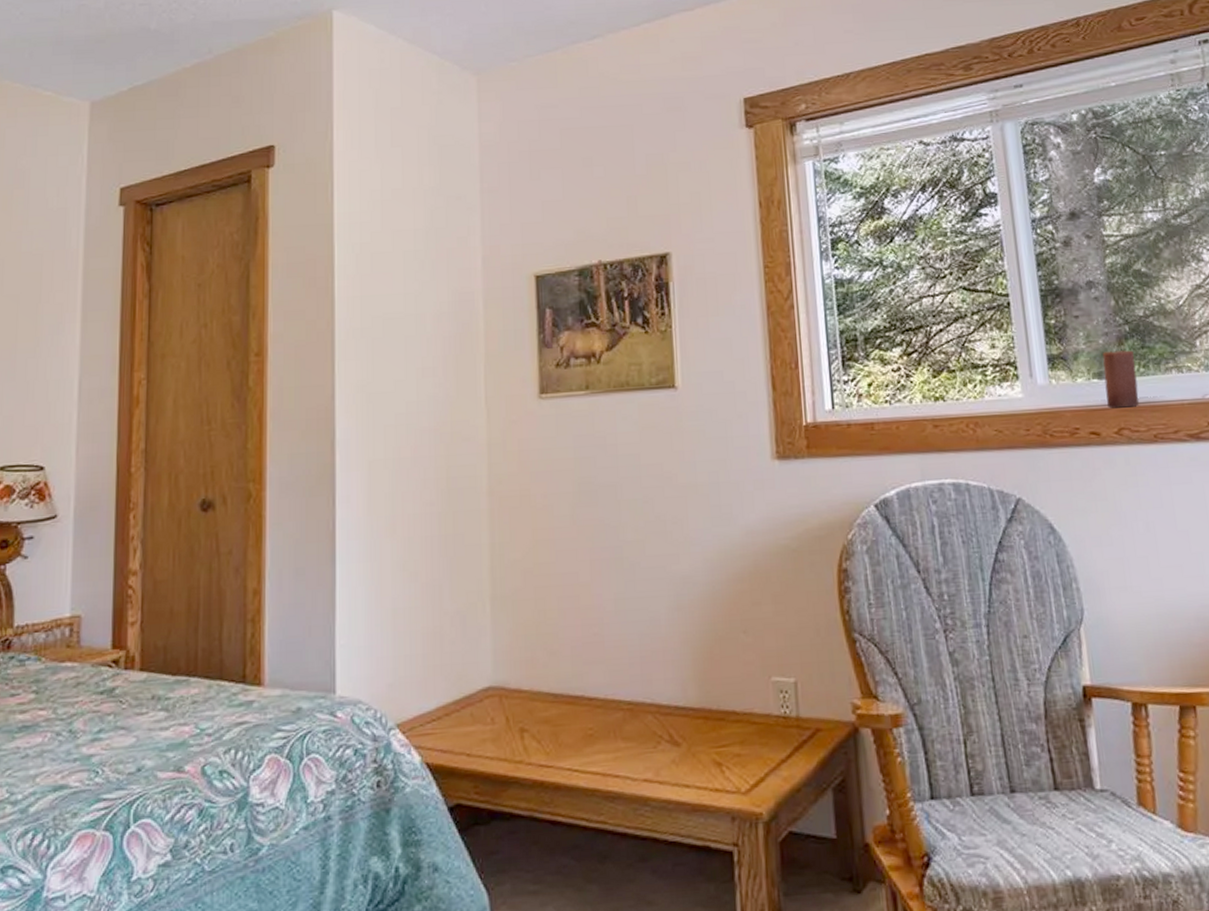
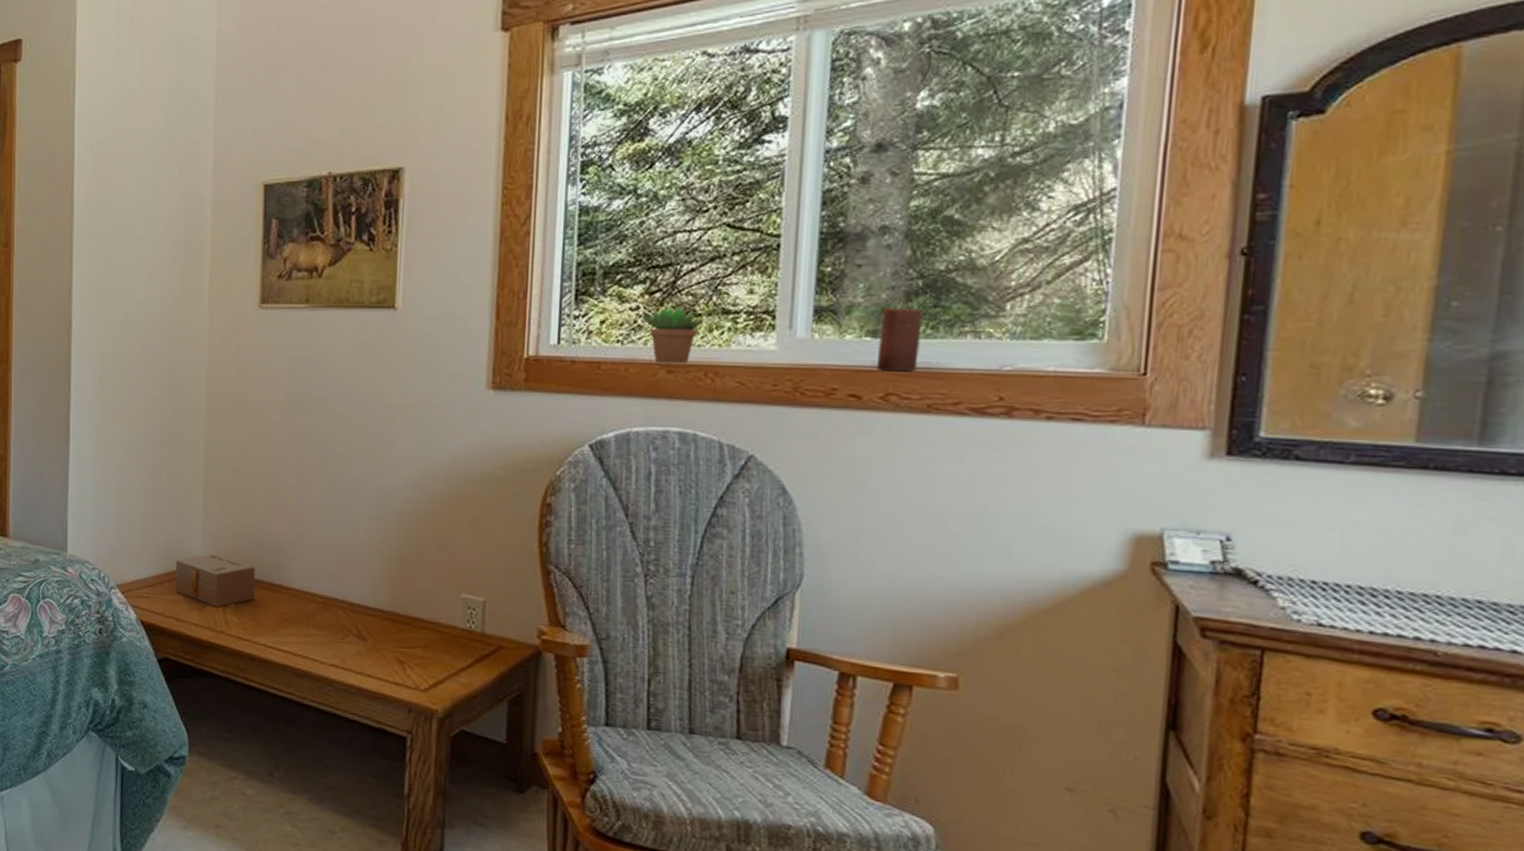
jewelry box: none [464,671,555,734] -> present [175,554,255,607]
succulent plant: none [903,364,957,419] -> present [641,305,703,364]

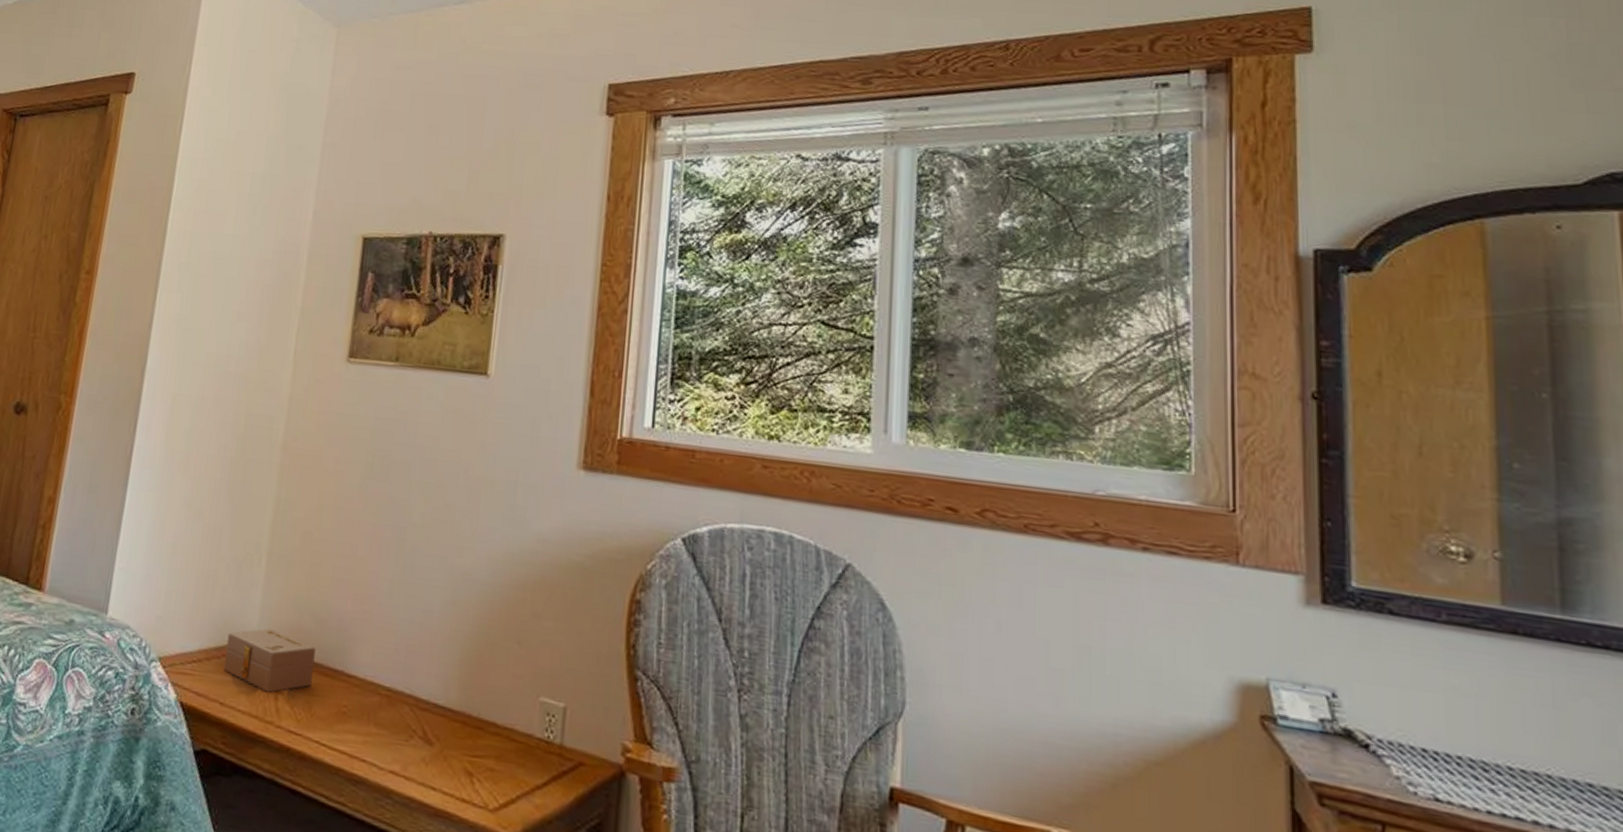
succulent plant: present [641,305,703,364] -> none [737,398,799,460]
candle: present [877,308,924,372] -> none [973,420,1015,489]

